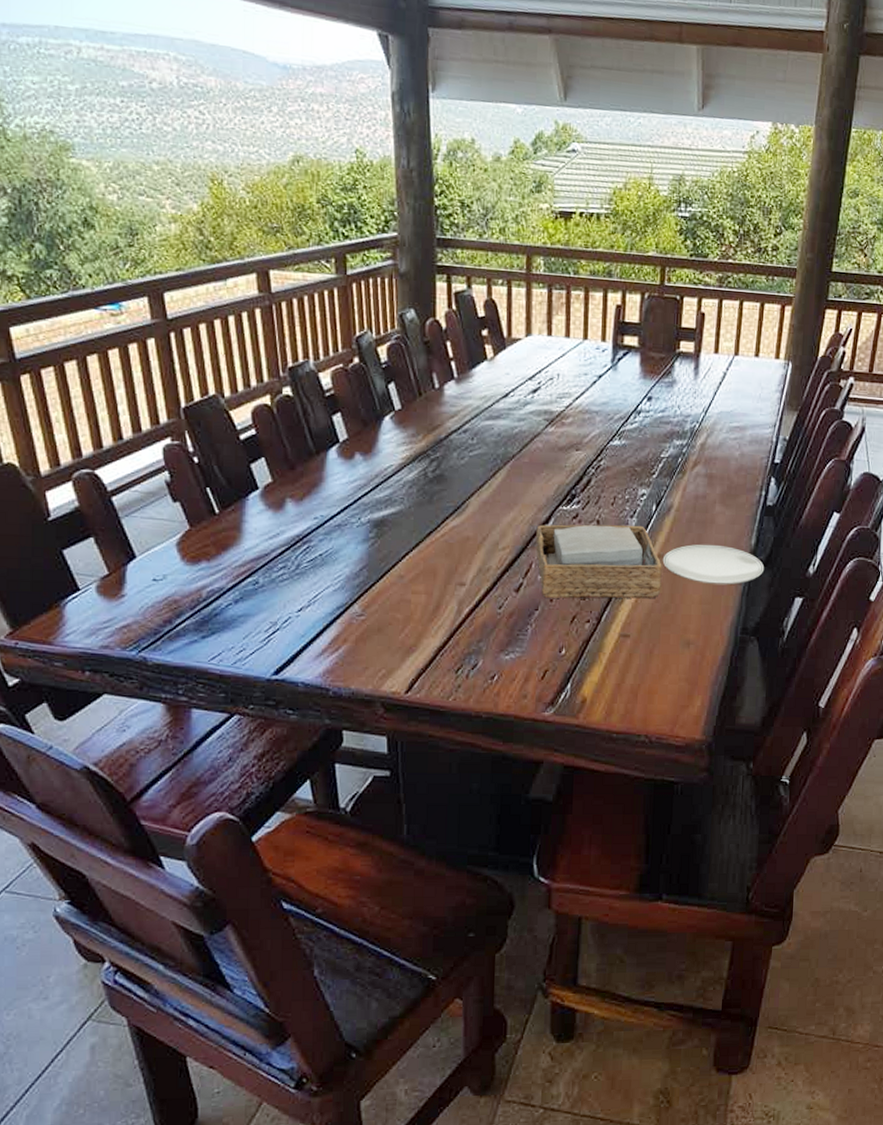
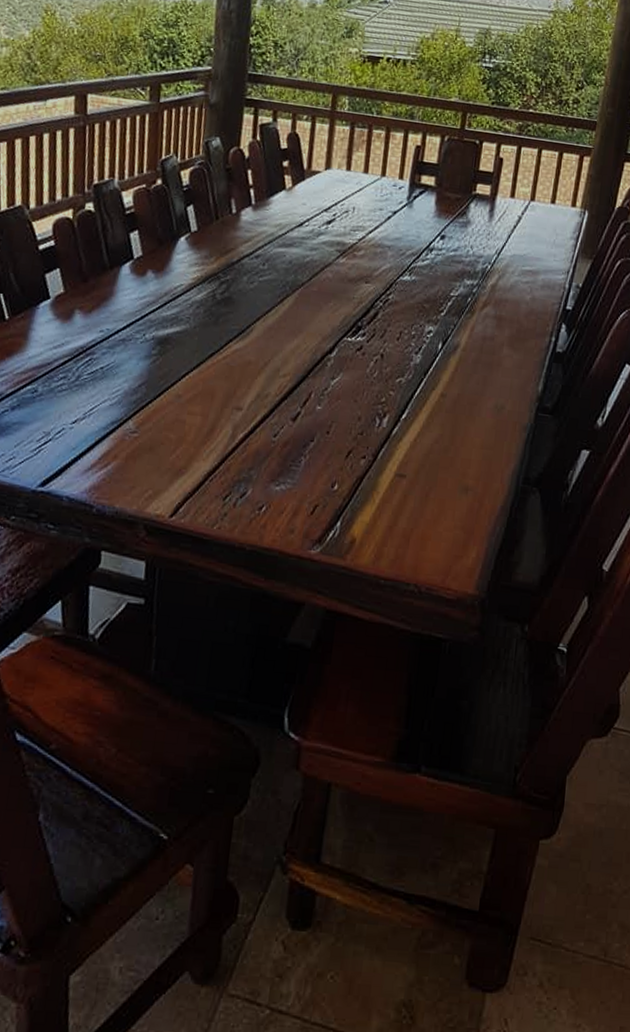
napkin holder: present [536,524,662,599] -> none [316,354,445,439]
plate: present [662,544,765,586] -> none [445,386,551,432]

